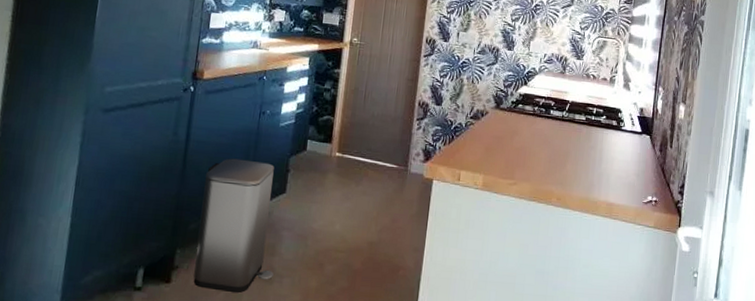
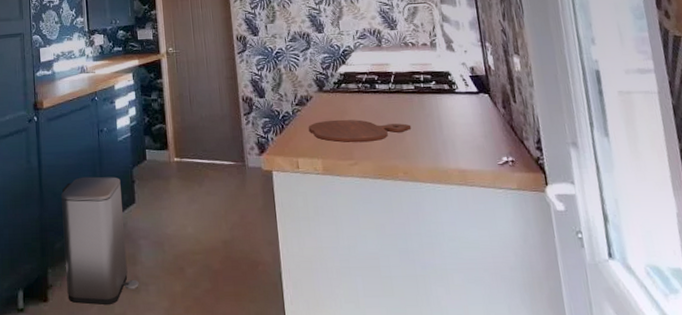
cutting board: none [477,138,574,165] -> present [308,119,412,142]

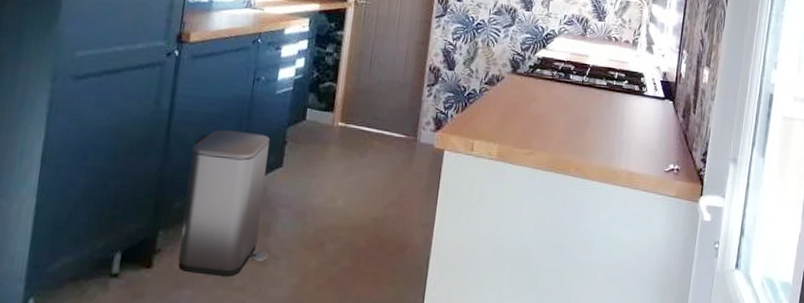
cutting board: present [308,119,412,142] -> none [492,104,595,133]

